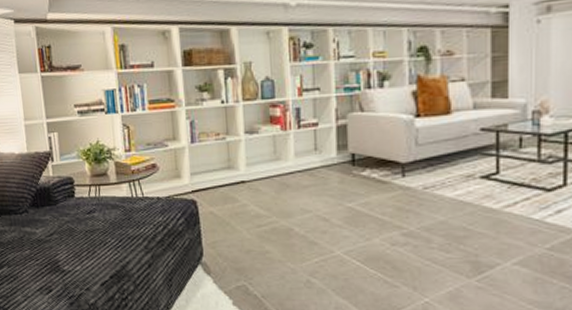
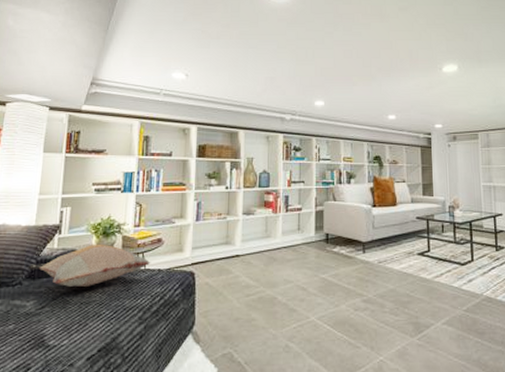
decorative pillow: none [29,171,149,215] -> present [27,244,151,287]

